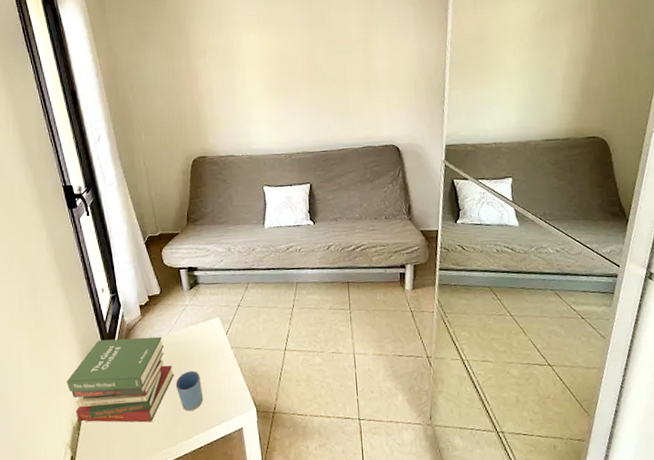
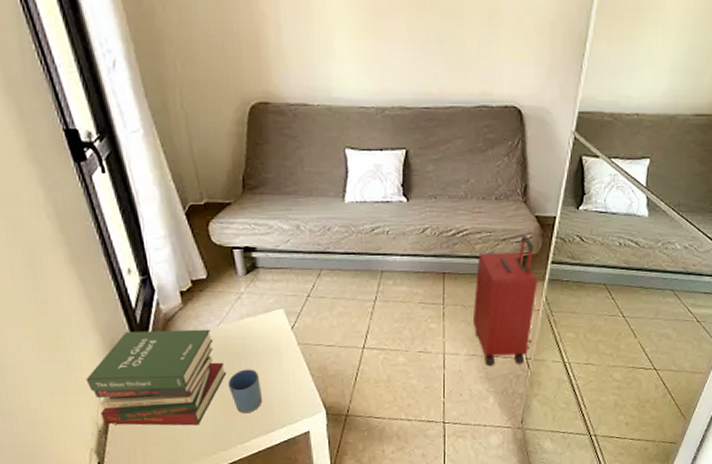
suitcase: none [375,247,430,364] -> present [473,235,538,365]

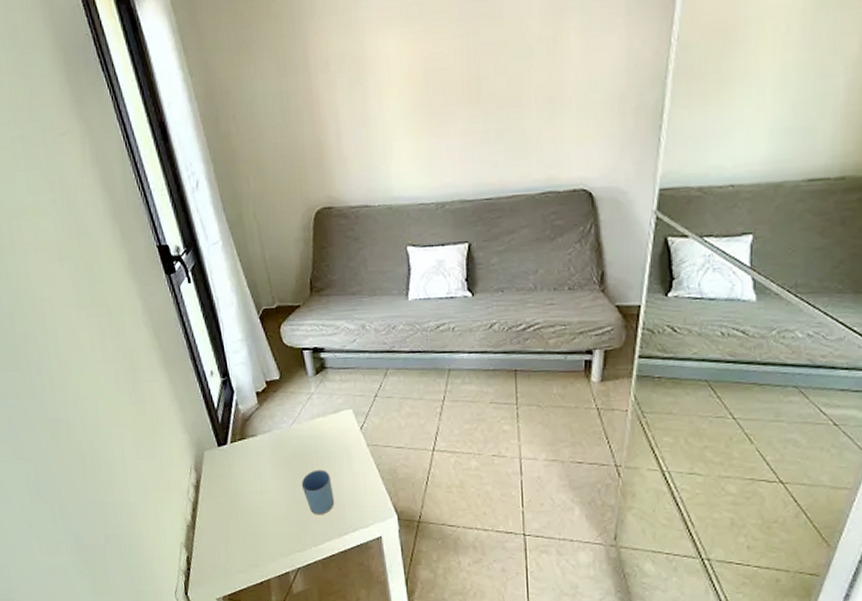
books: present [86,329,227,426] -> none [176,429,300,525]
suitcase: present [473,235,538,365] -> none [551,327,624,472]

